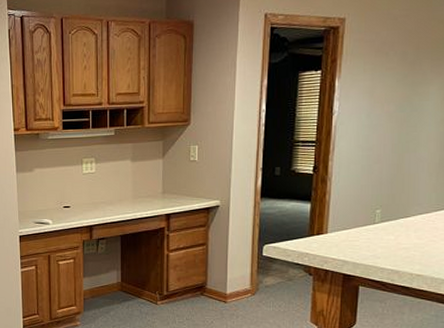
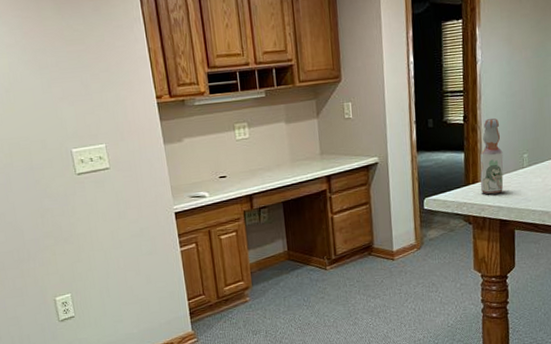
bottle: none [325,170,353,248] -> present [480,118,504,195]

